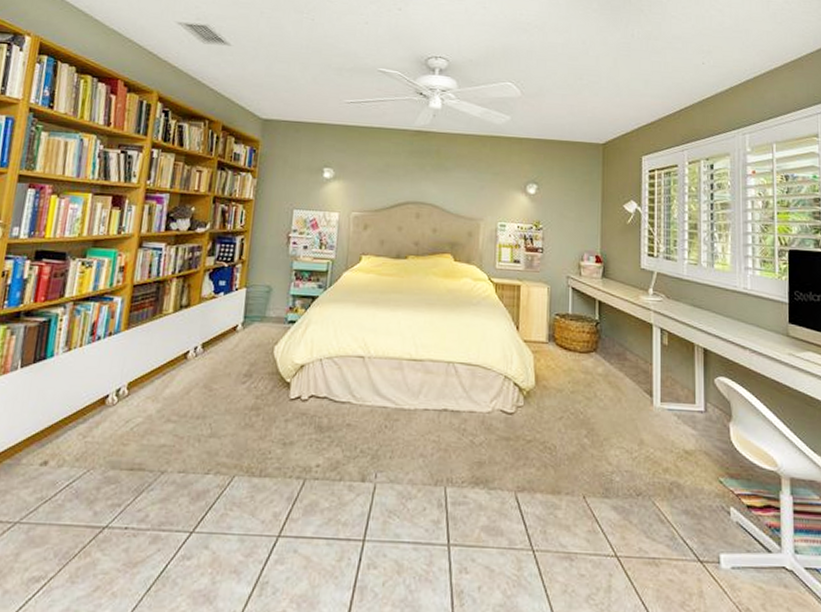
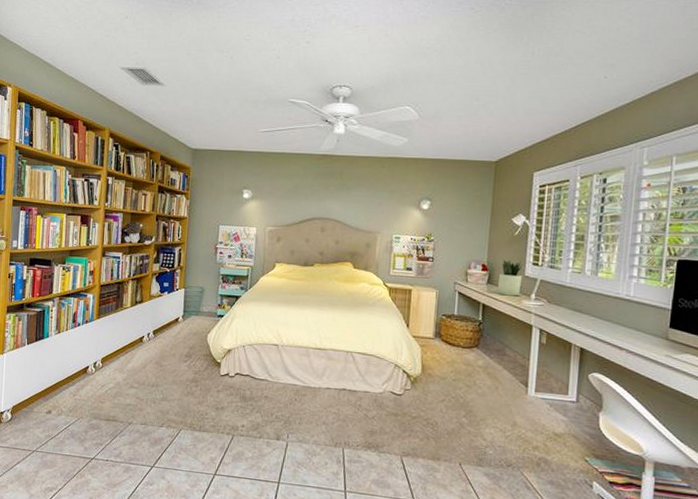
planter: none [611,250,639,292] -> present [495,259,523,297]

